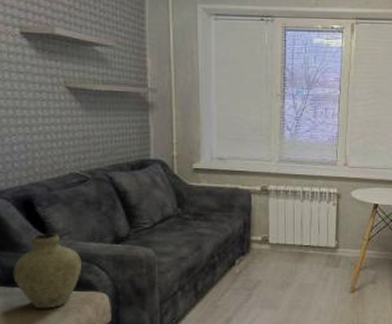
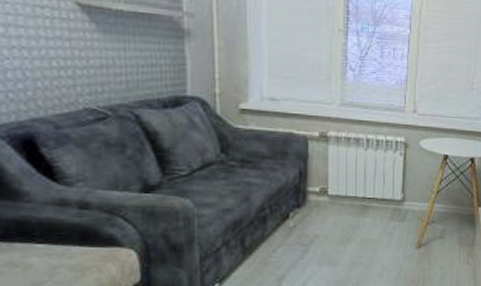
vase: present [13,233,81,309] -> none [11,179,102,268]

